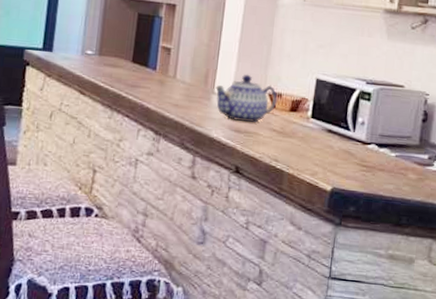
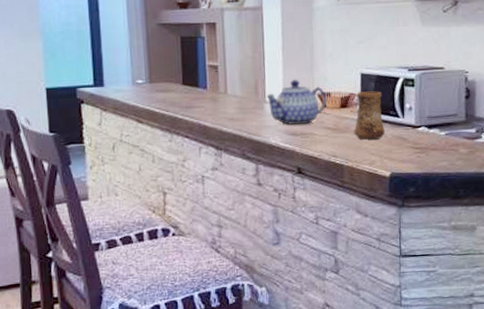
cup: none [300,97,336,150] -> present [354,91,385,140]

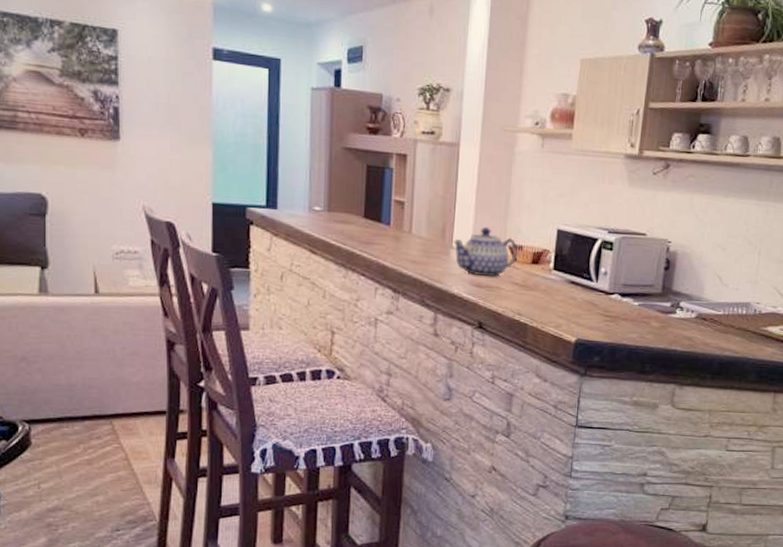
cup: present [354,91,385,140] -> none [543,249,578,302]

